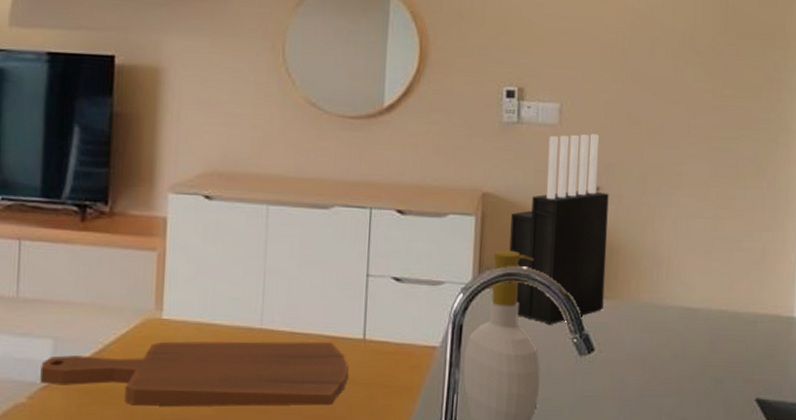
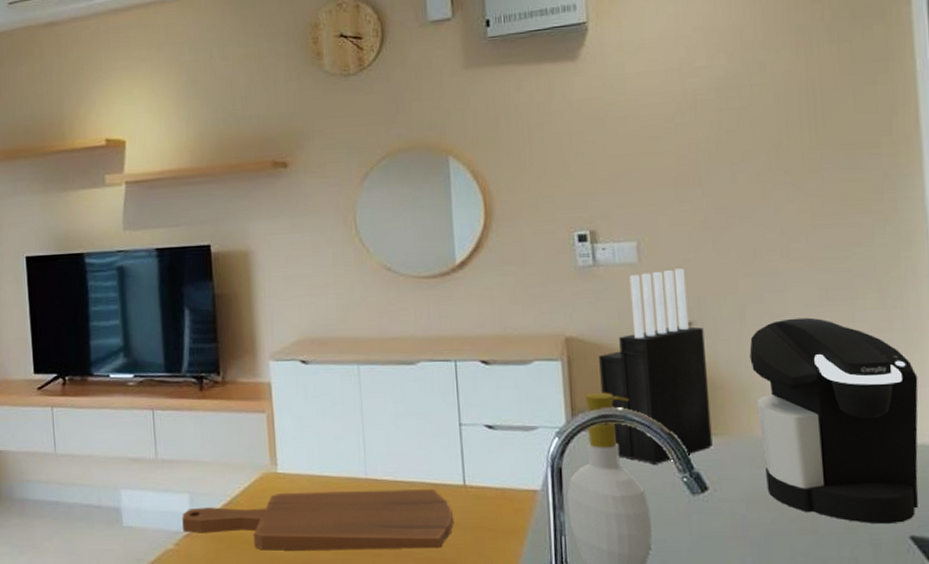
coffee maker: none [645,191,779,388] -> present [749,317,919,525]

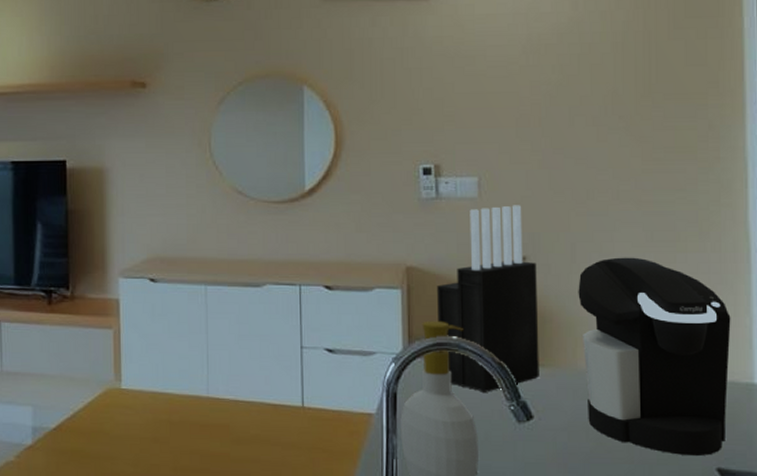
cutting board: present [182,489,453,551] -> none [24,408,290,468]

